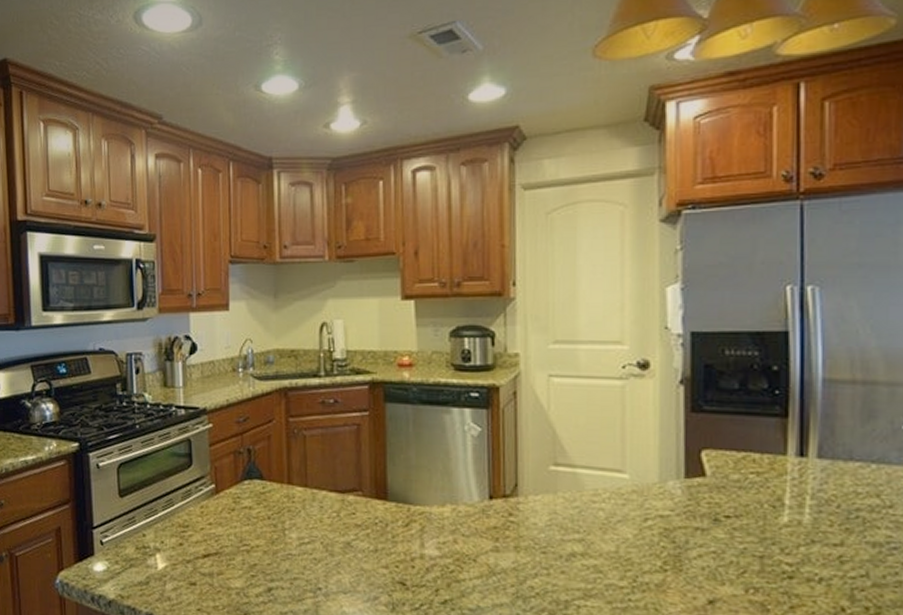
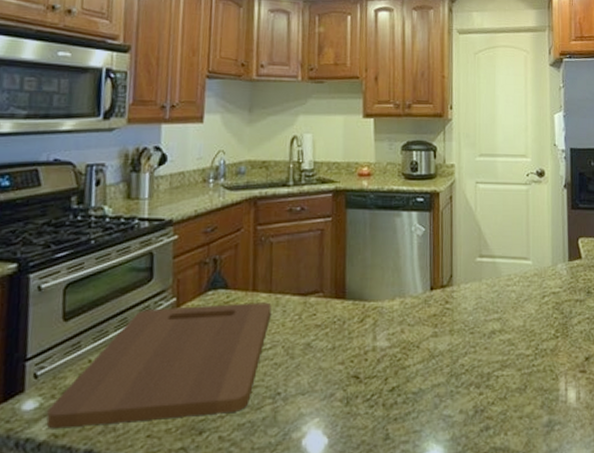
cutting board: none [113,492,308,601] -> present [46,302,272,429]

